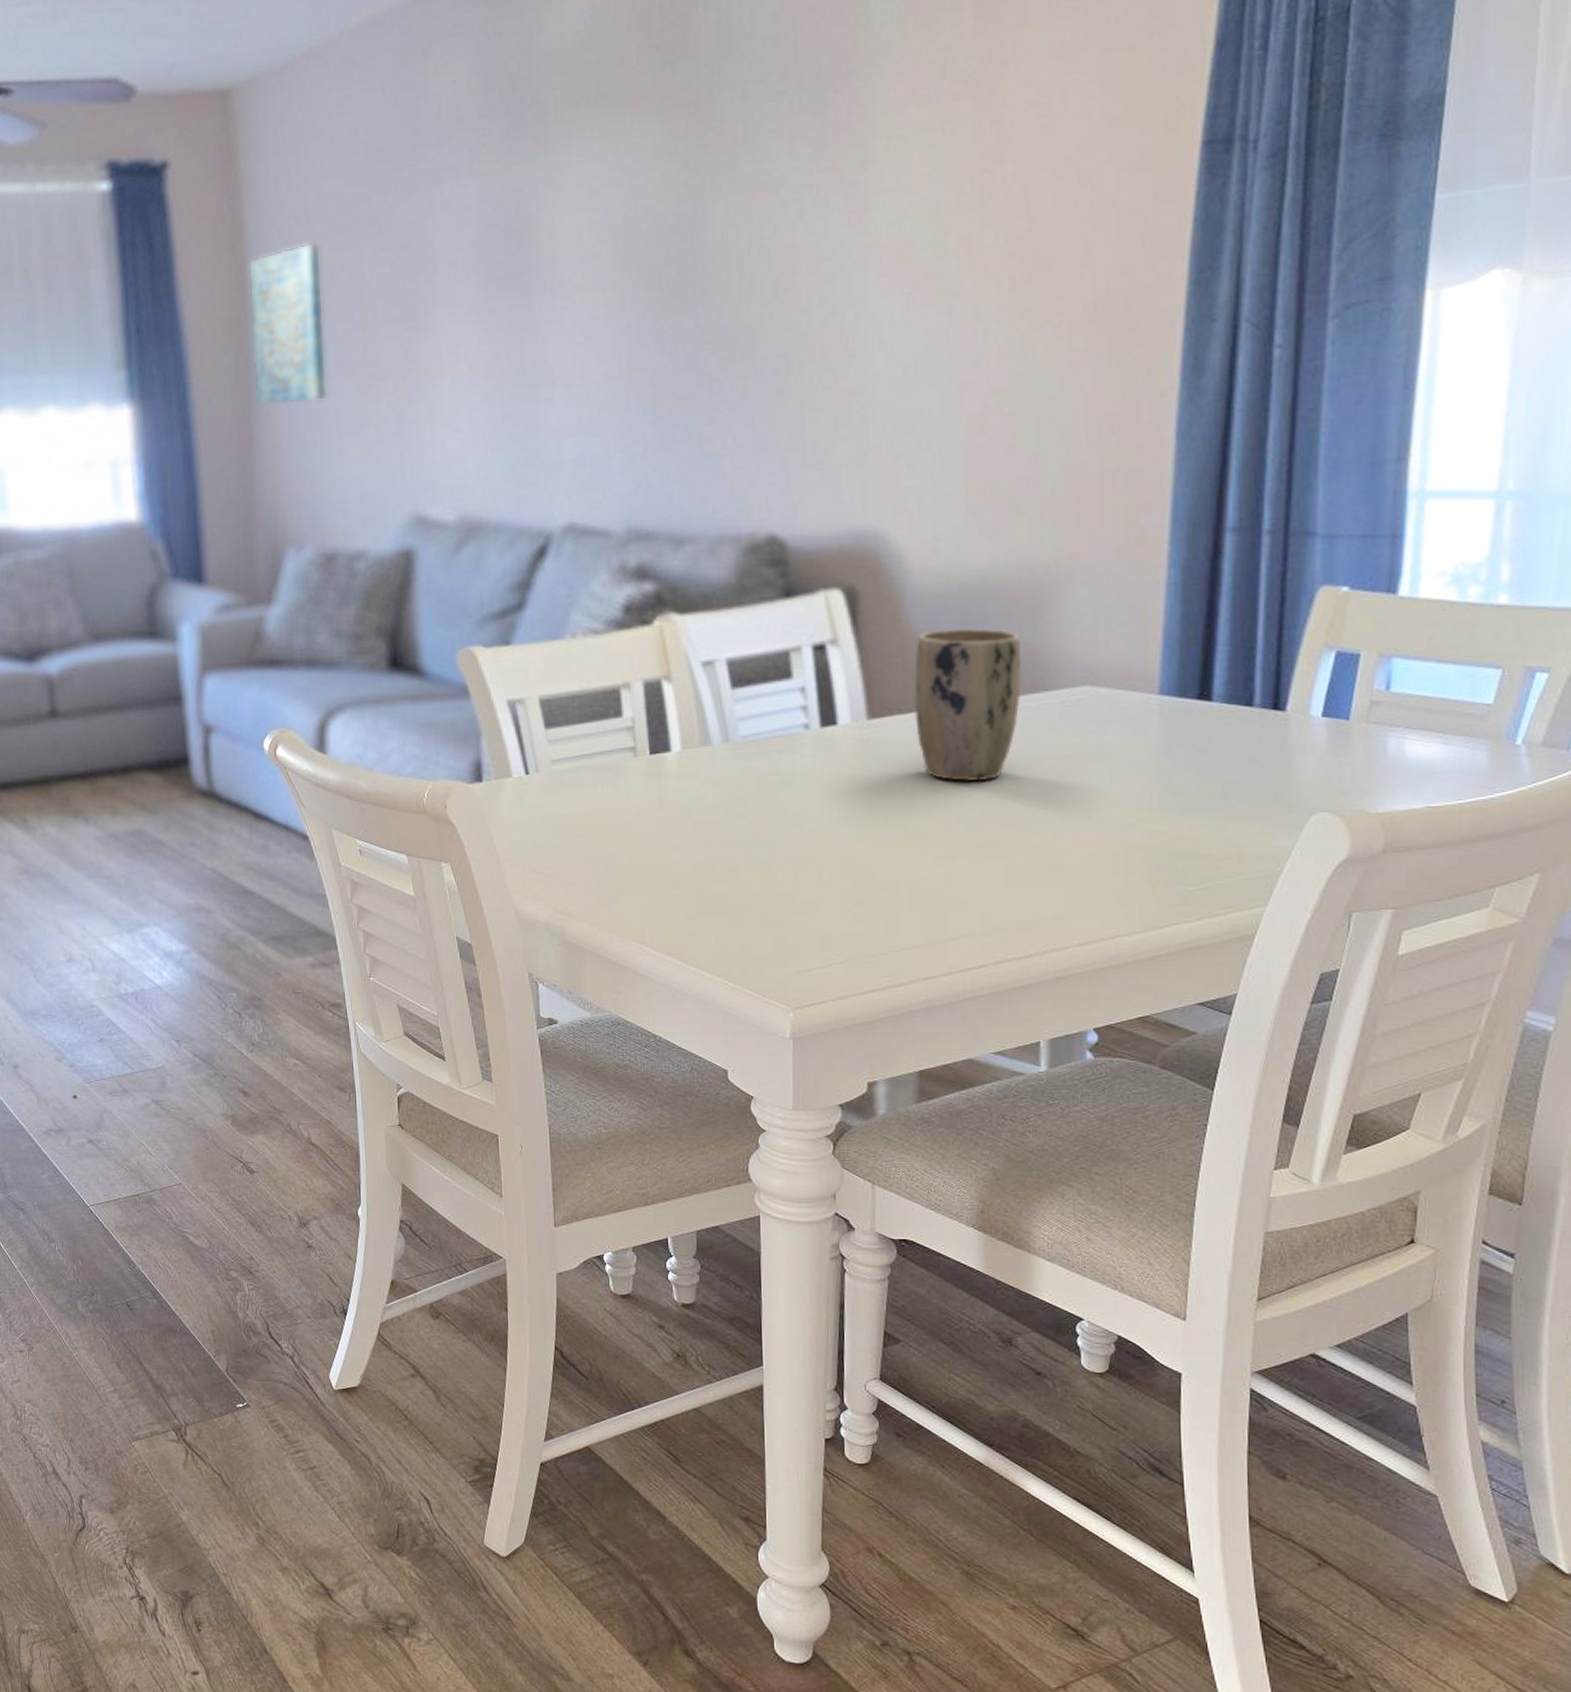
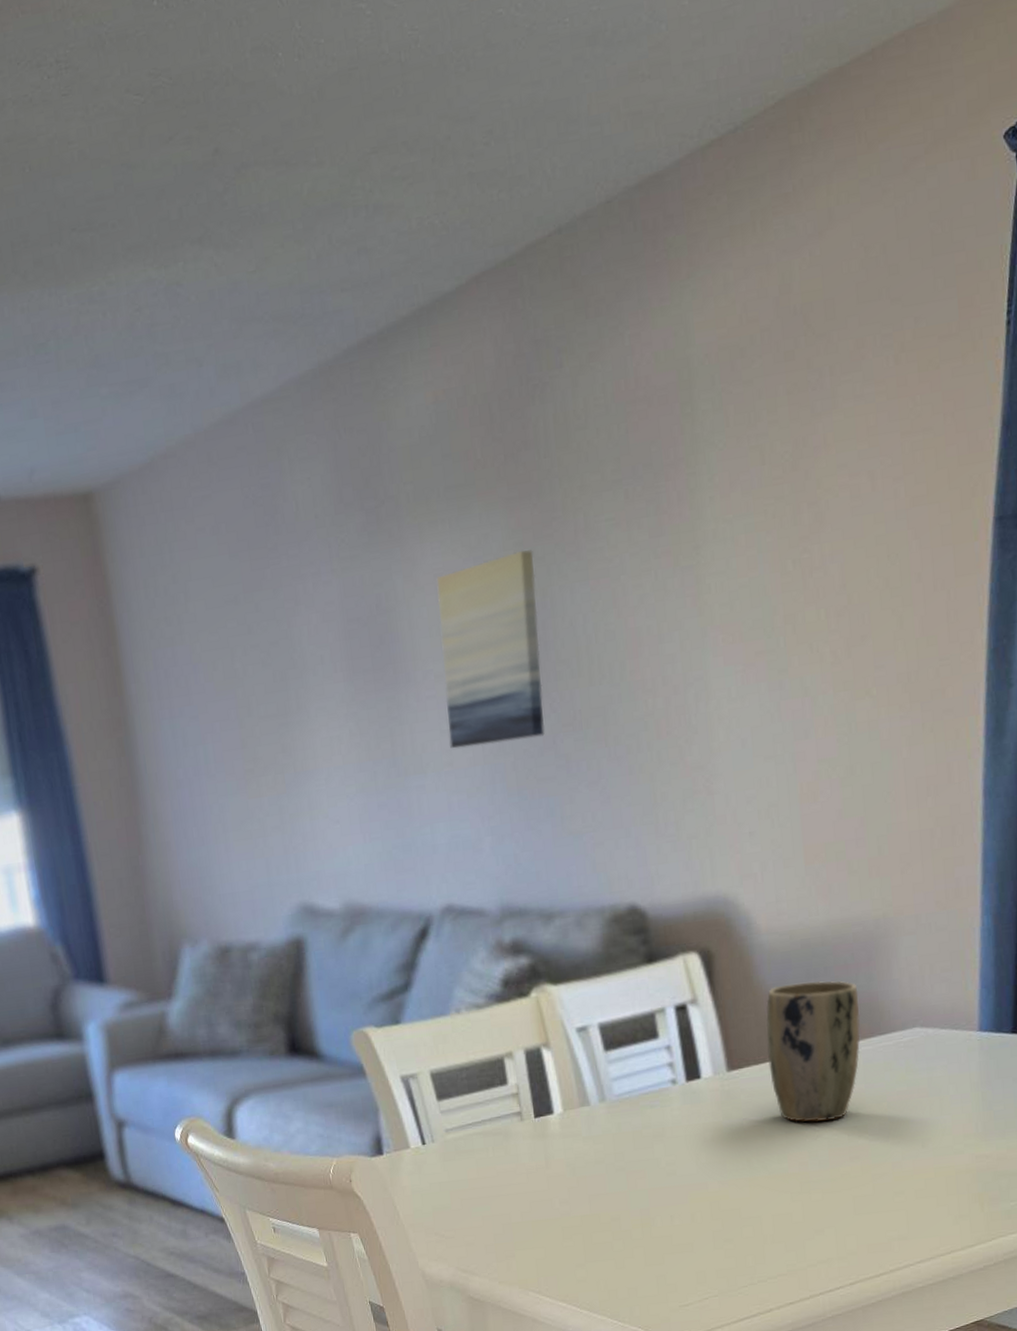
wall art: present [248,242,328,406] -> none [123,642,211,807]
wall art: none [580,160,687,362] -> present [436,550,545,749]

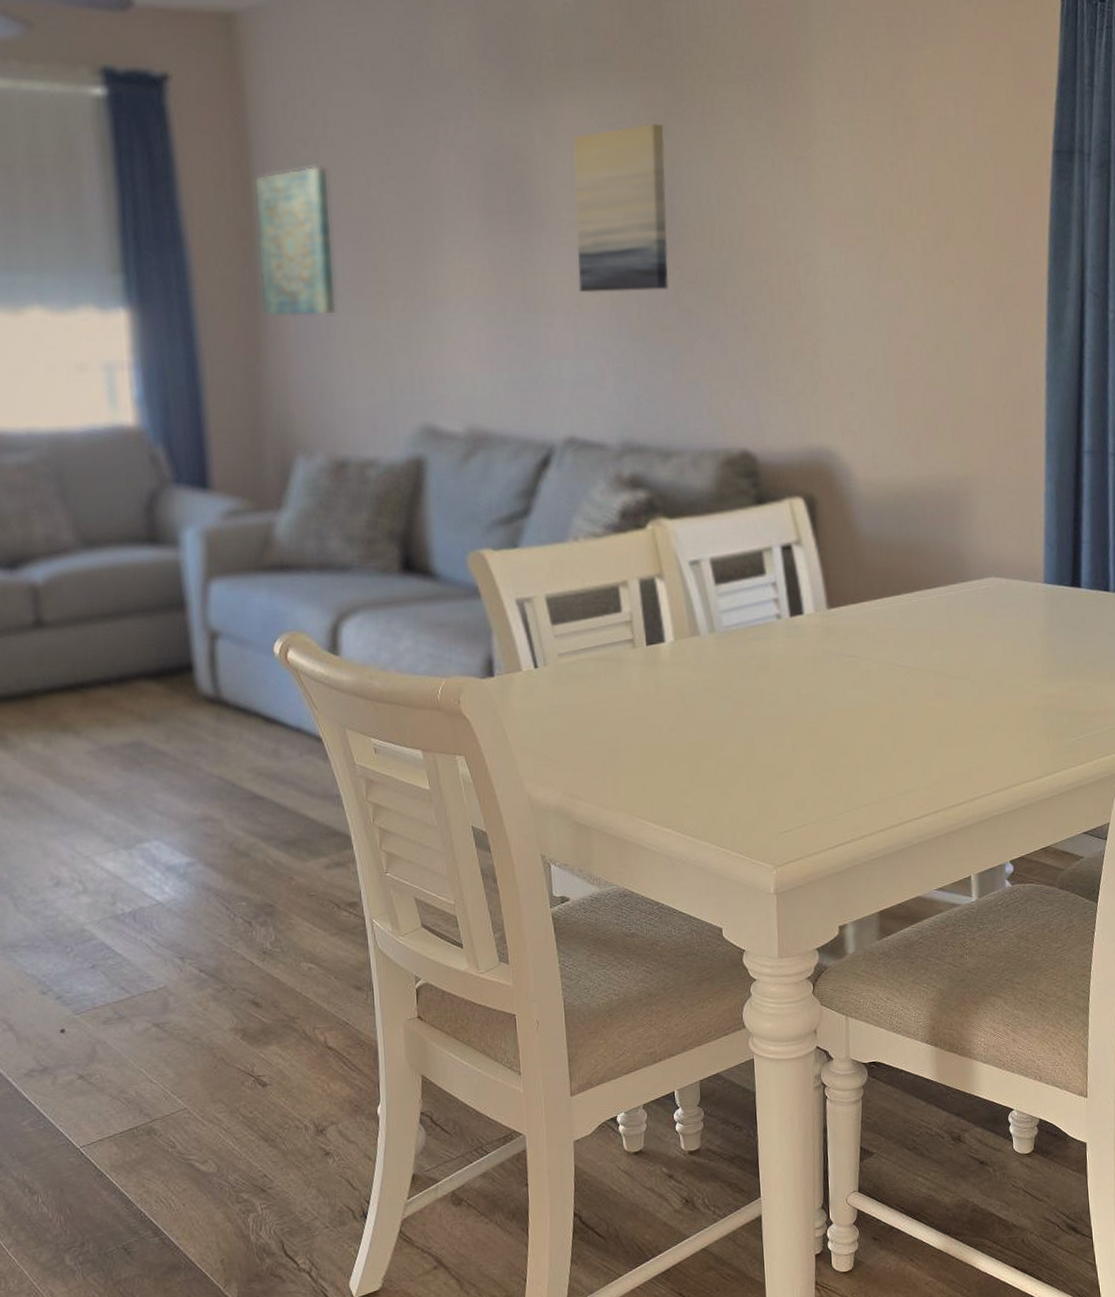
wall art: none [123,642,211,807] -> present [254,165,337,317]
plant pot: present [766,980,860,1122] -> none [863,530,944,659]

